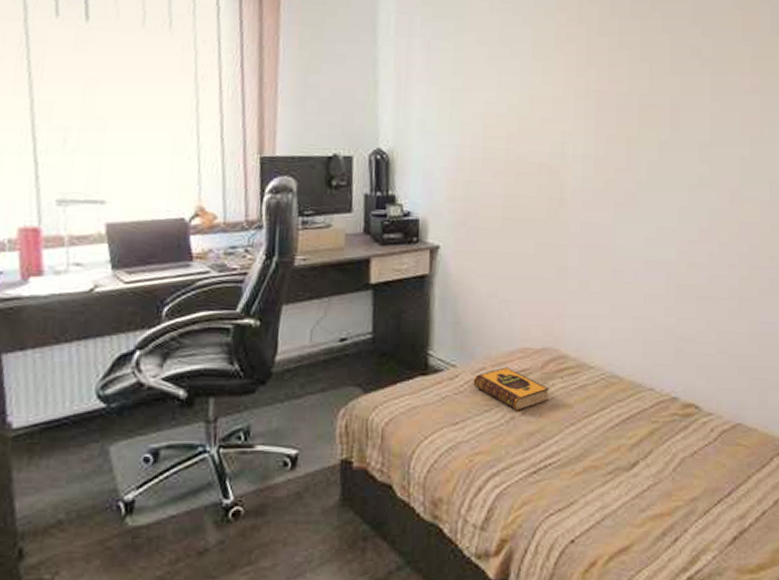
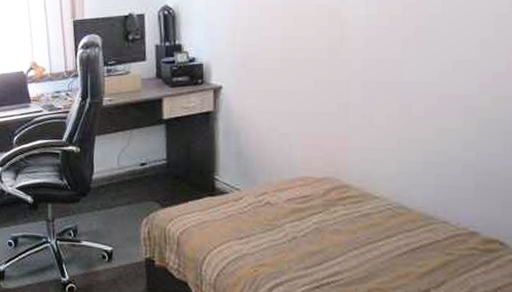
hardback book: present [473,367,549,411] -> none [256,193,331,233]

